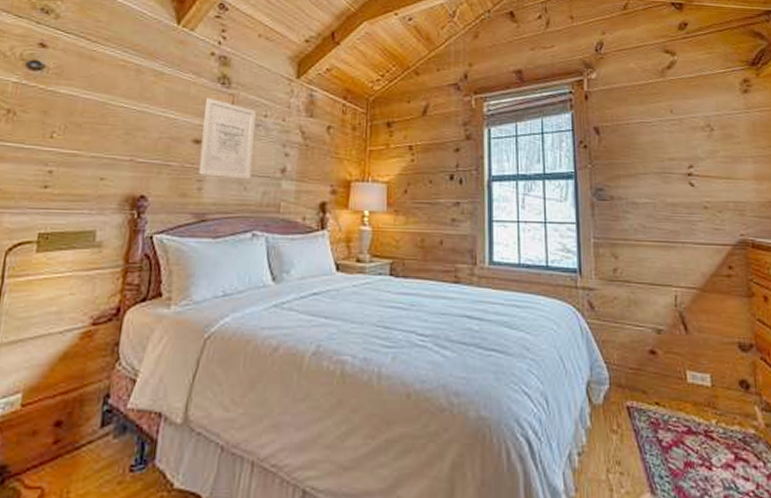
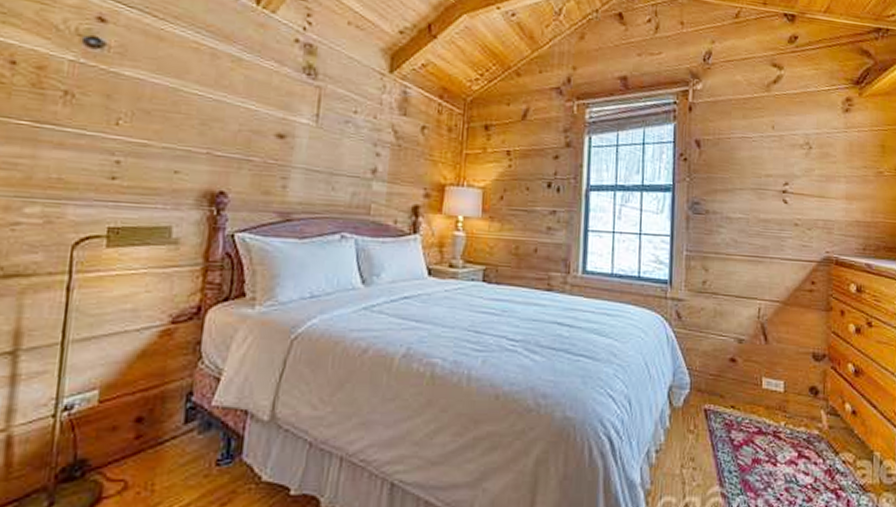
wall art: present [198,97,257,180] -> none [282,88,346,180]

